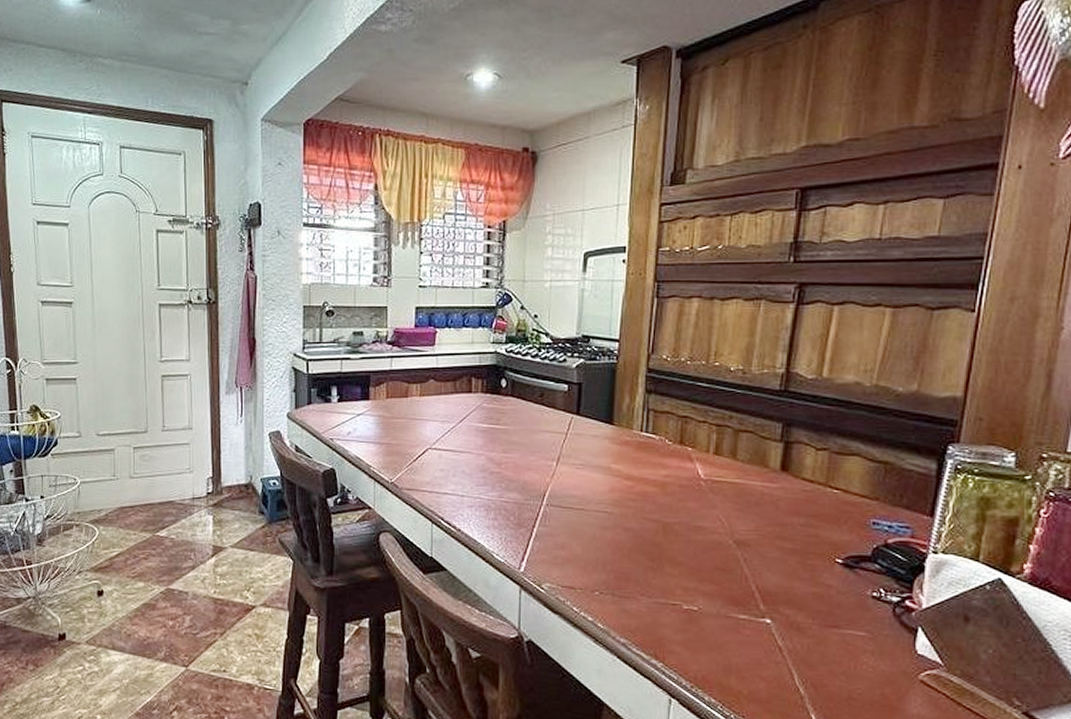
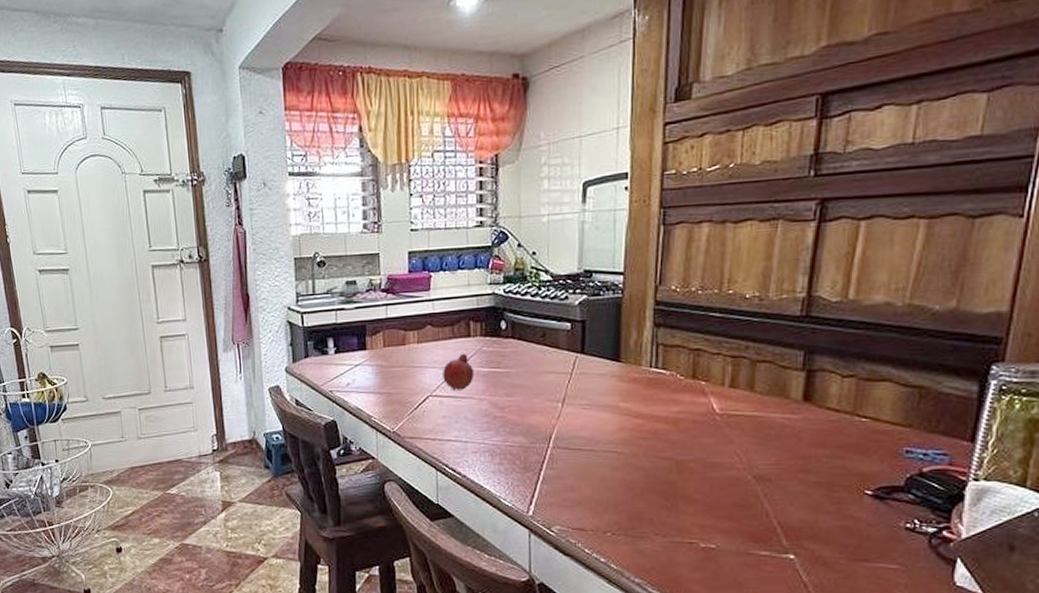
fruit: none [443,408,474,444] -> present [443,353,475,390]

